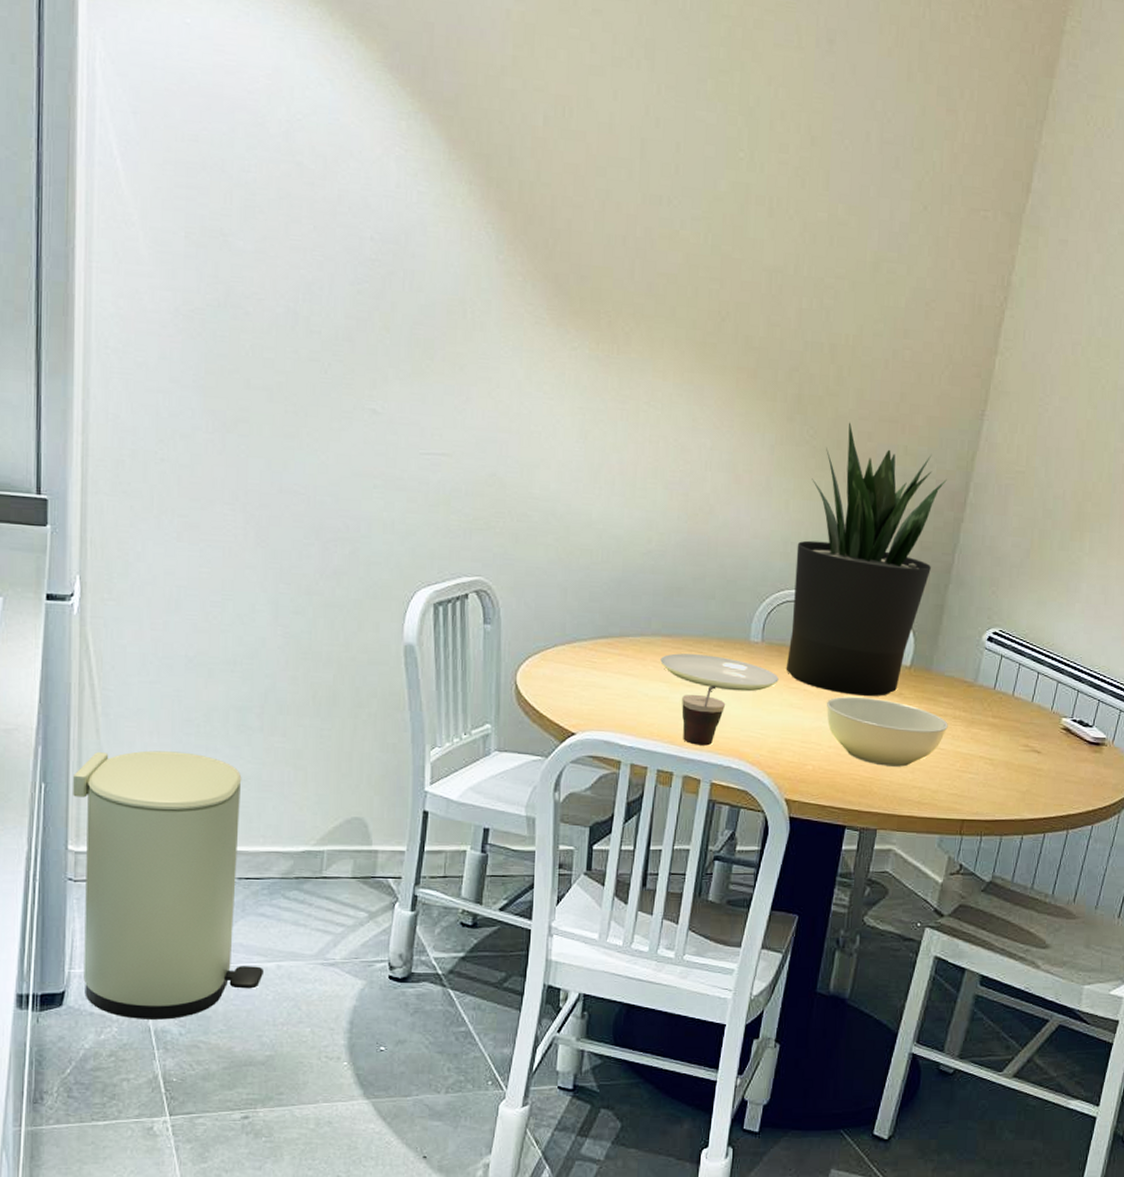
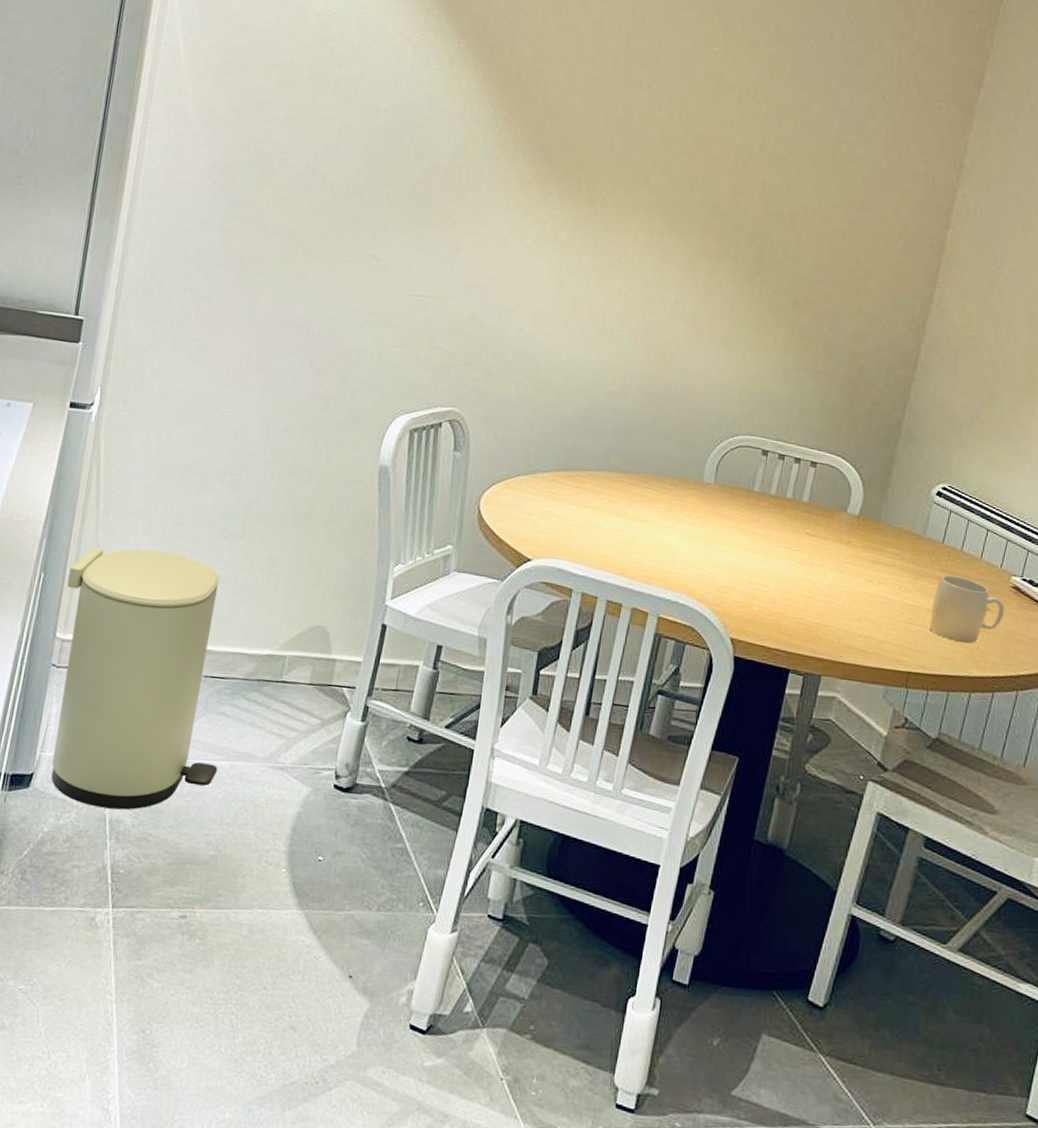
plate: present [660,653,779,692] -> none [616,489,729,530]
cup: present [681,686,726,746] -> none [633,522,677,580]
planter: present [786,422,947,696] -> none [736,284,899,543]
bowl: present [827,696,948,767] -> none [775,541,896,615]
mug: none [982,721,1056,788] -> present [929,575,1005,644]

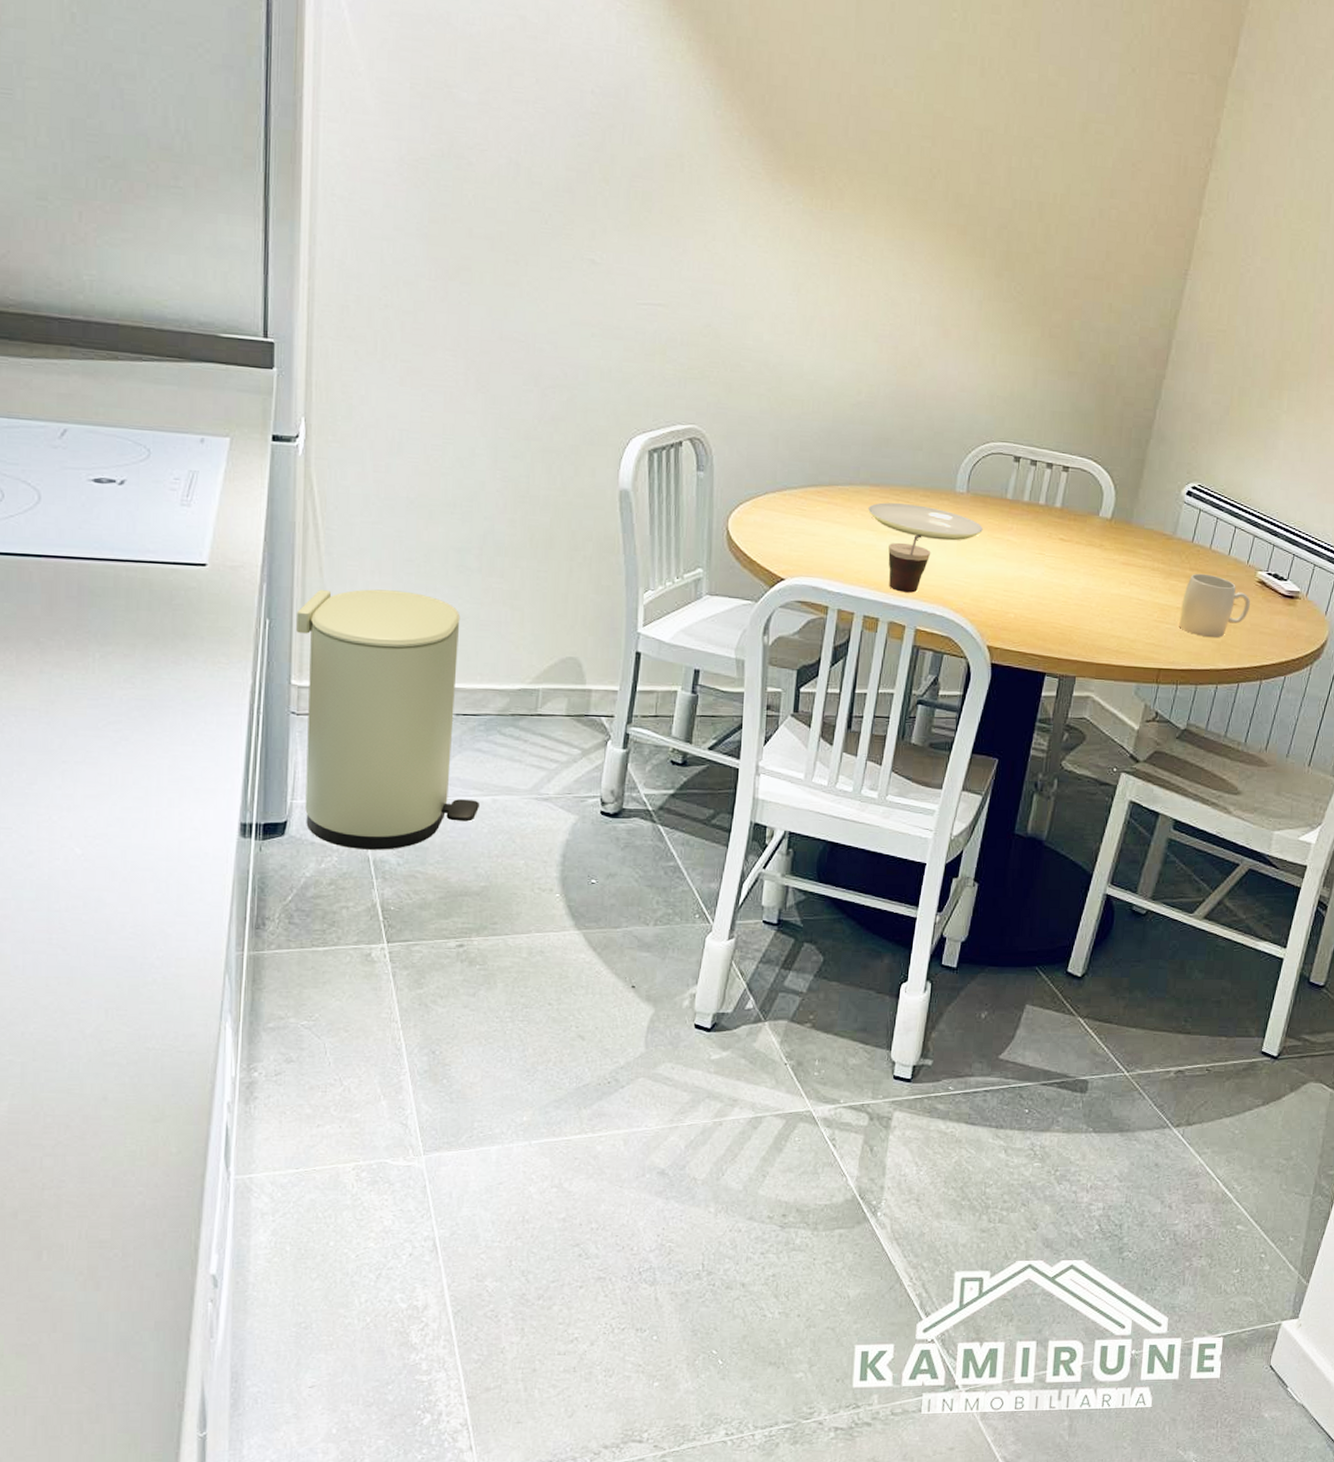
plate: none [616,489,729,530] -> present [868,502,983,541]
cup: none [633,522,677,580] -> present [888,534,931,593]

